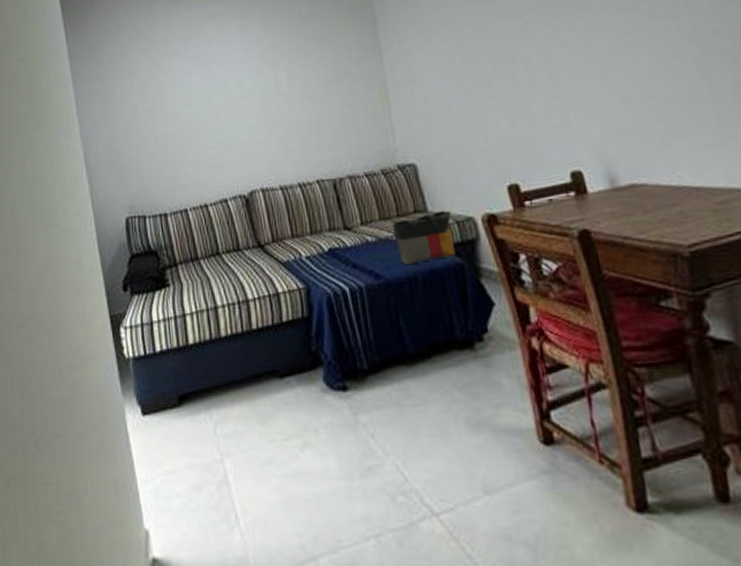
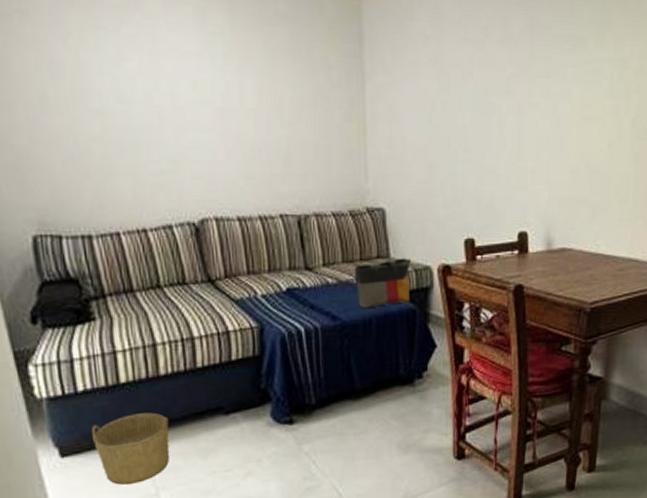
basket: none [167,374,232,447] -> present [92,412,170,485]

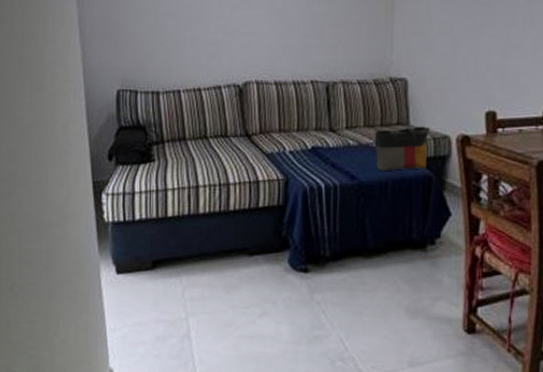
basket: present [92,412,170,485] -> none [142,244,202,306]

